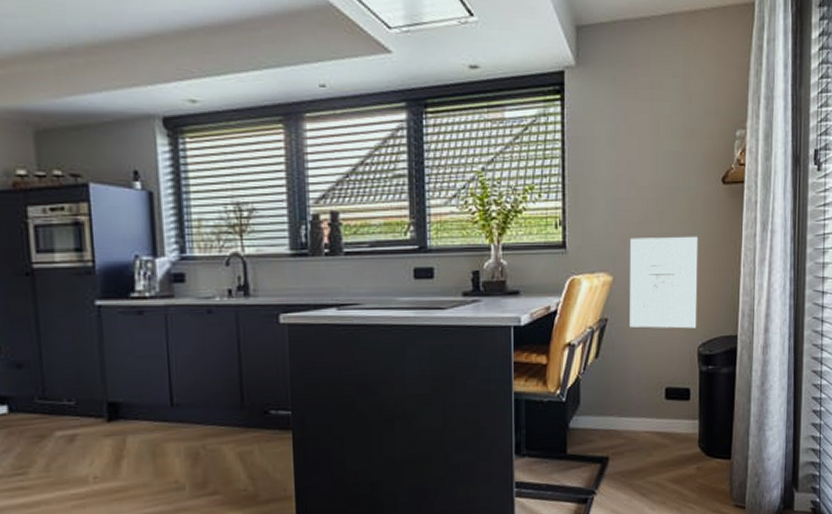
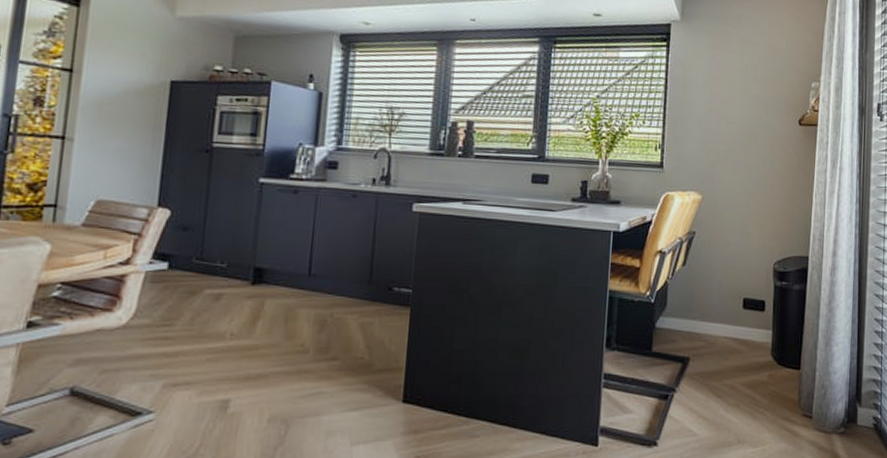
wall art: present [630,236,699,329] -> none [714,164,777,247]

